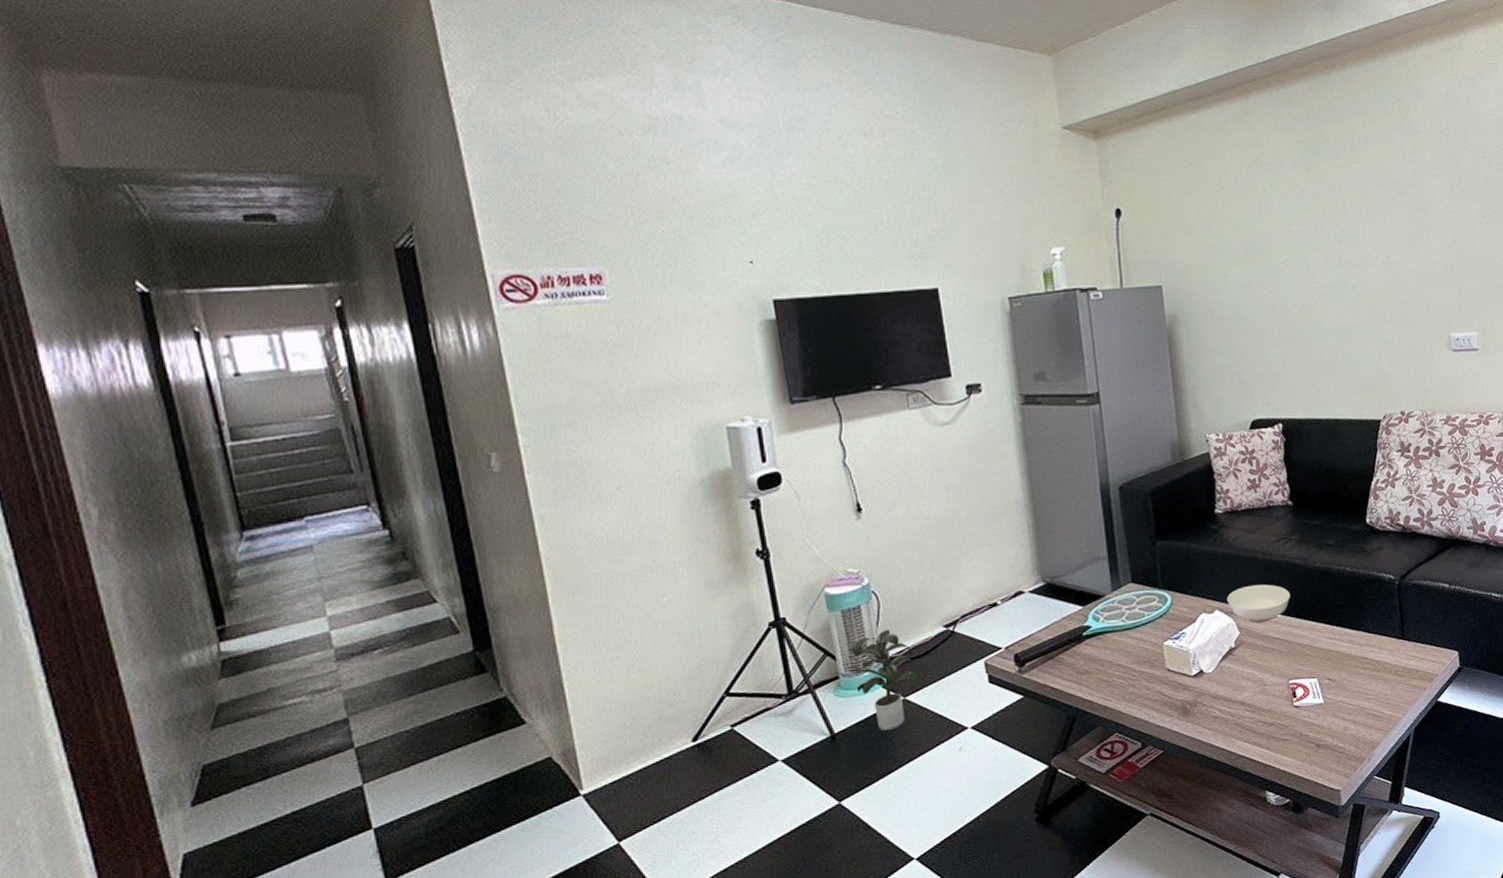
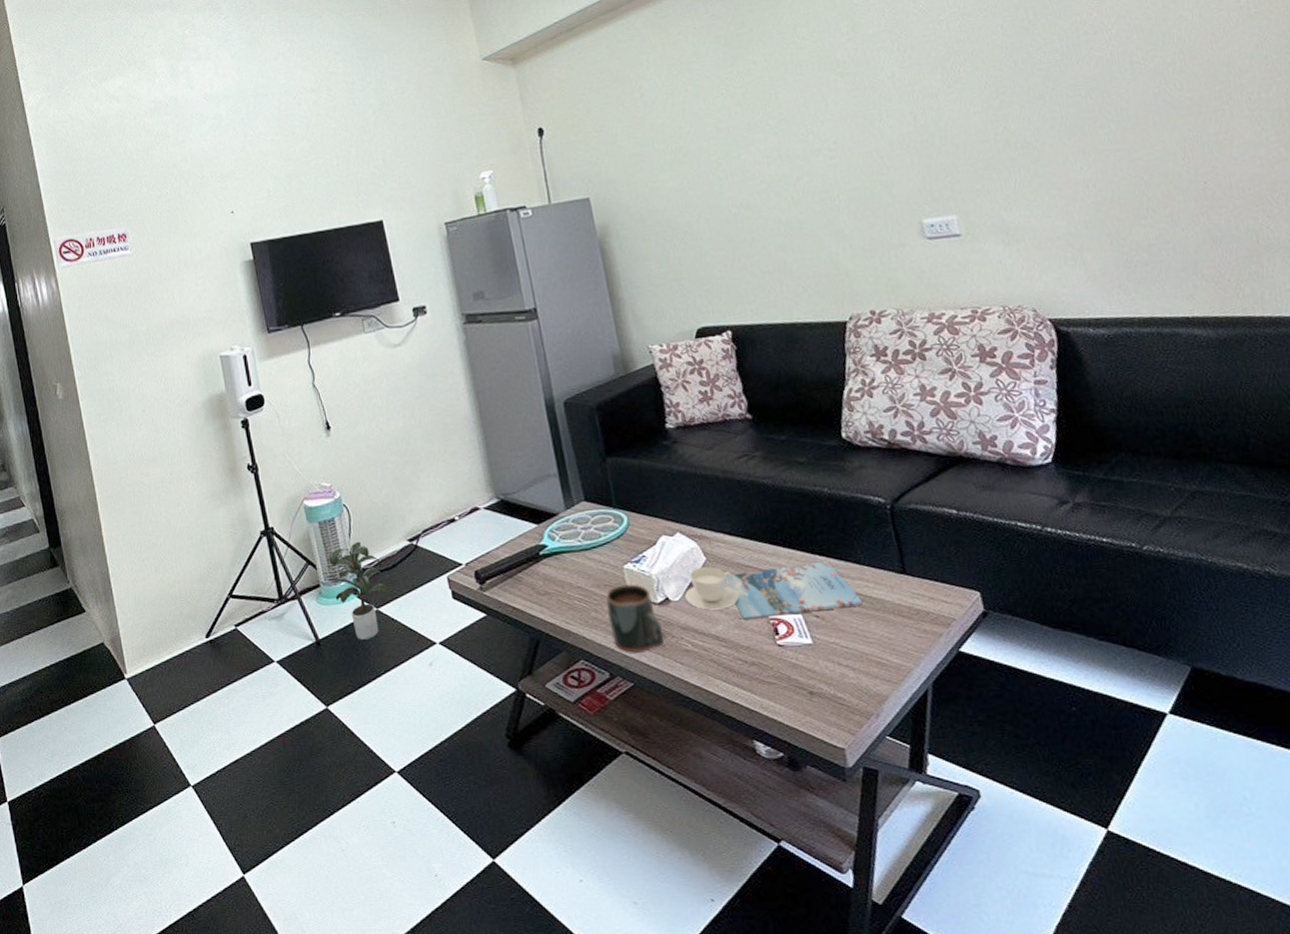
mug: none [1143,659,1195,723] -> present [605,584,664,653]
teacup: none [1218,640,1265,679] -> present [685,566,739,610]
bowl: present [1226,584,1291,623] -> none [687,505,761,548]
magazine: none [1255,630,1368,687] -> present [725,560,863,621]

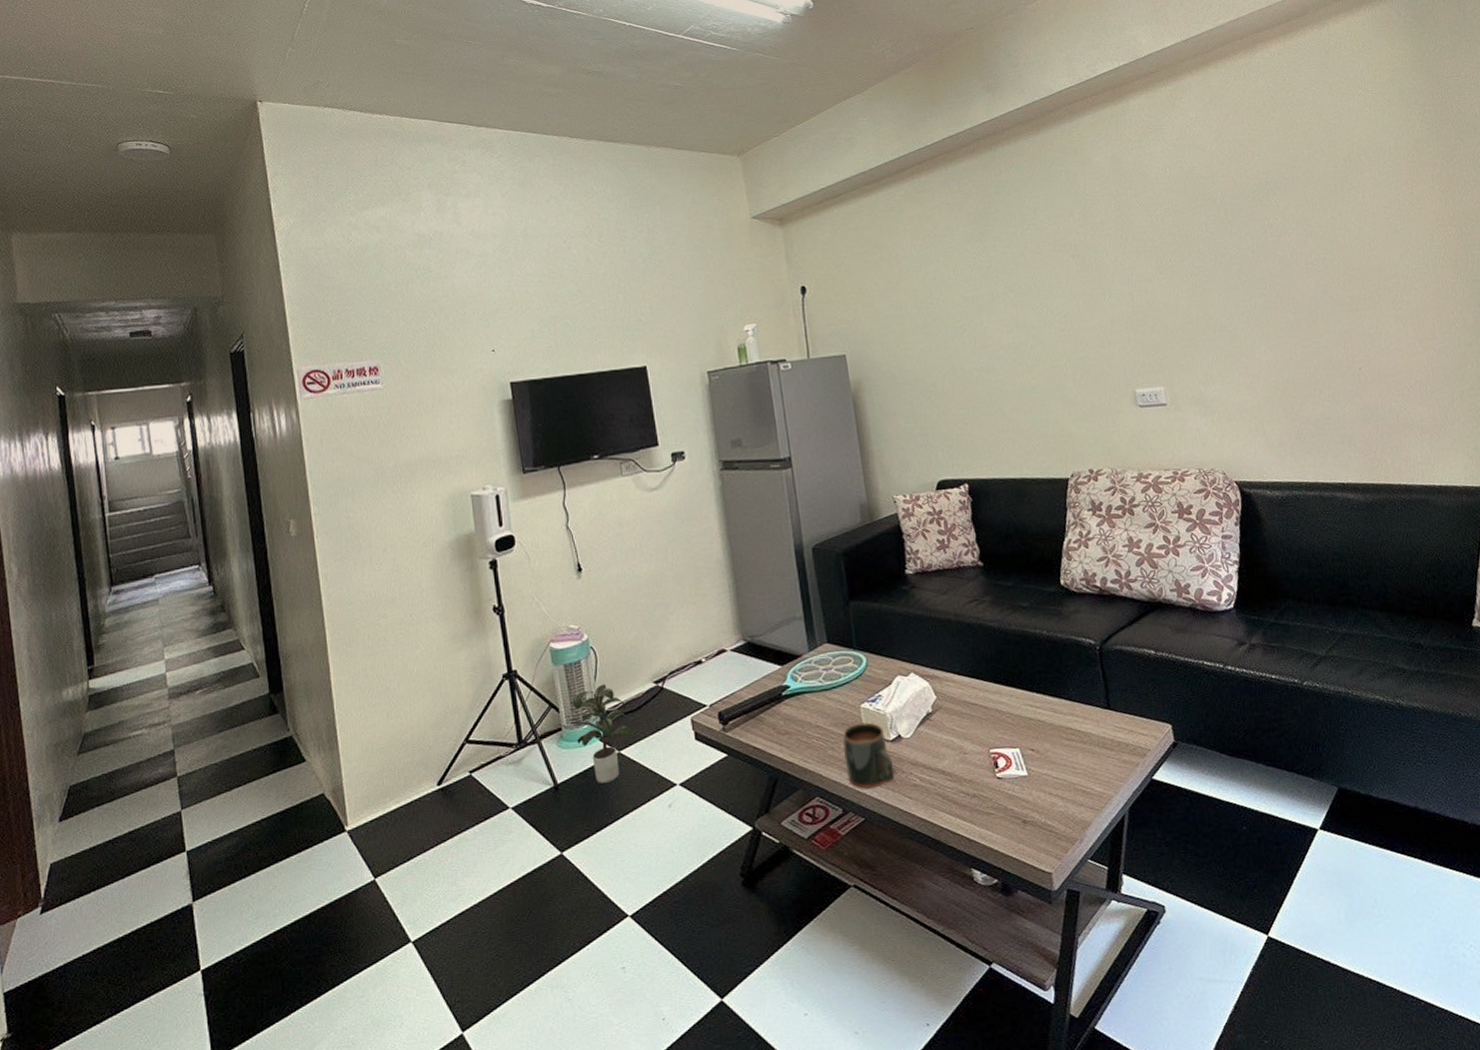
teacup: present [685,566,739,610] -> none [916,704,964,746]
magazine: present [725,560,863,621] -> none [952,698,1073,756]

